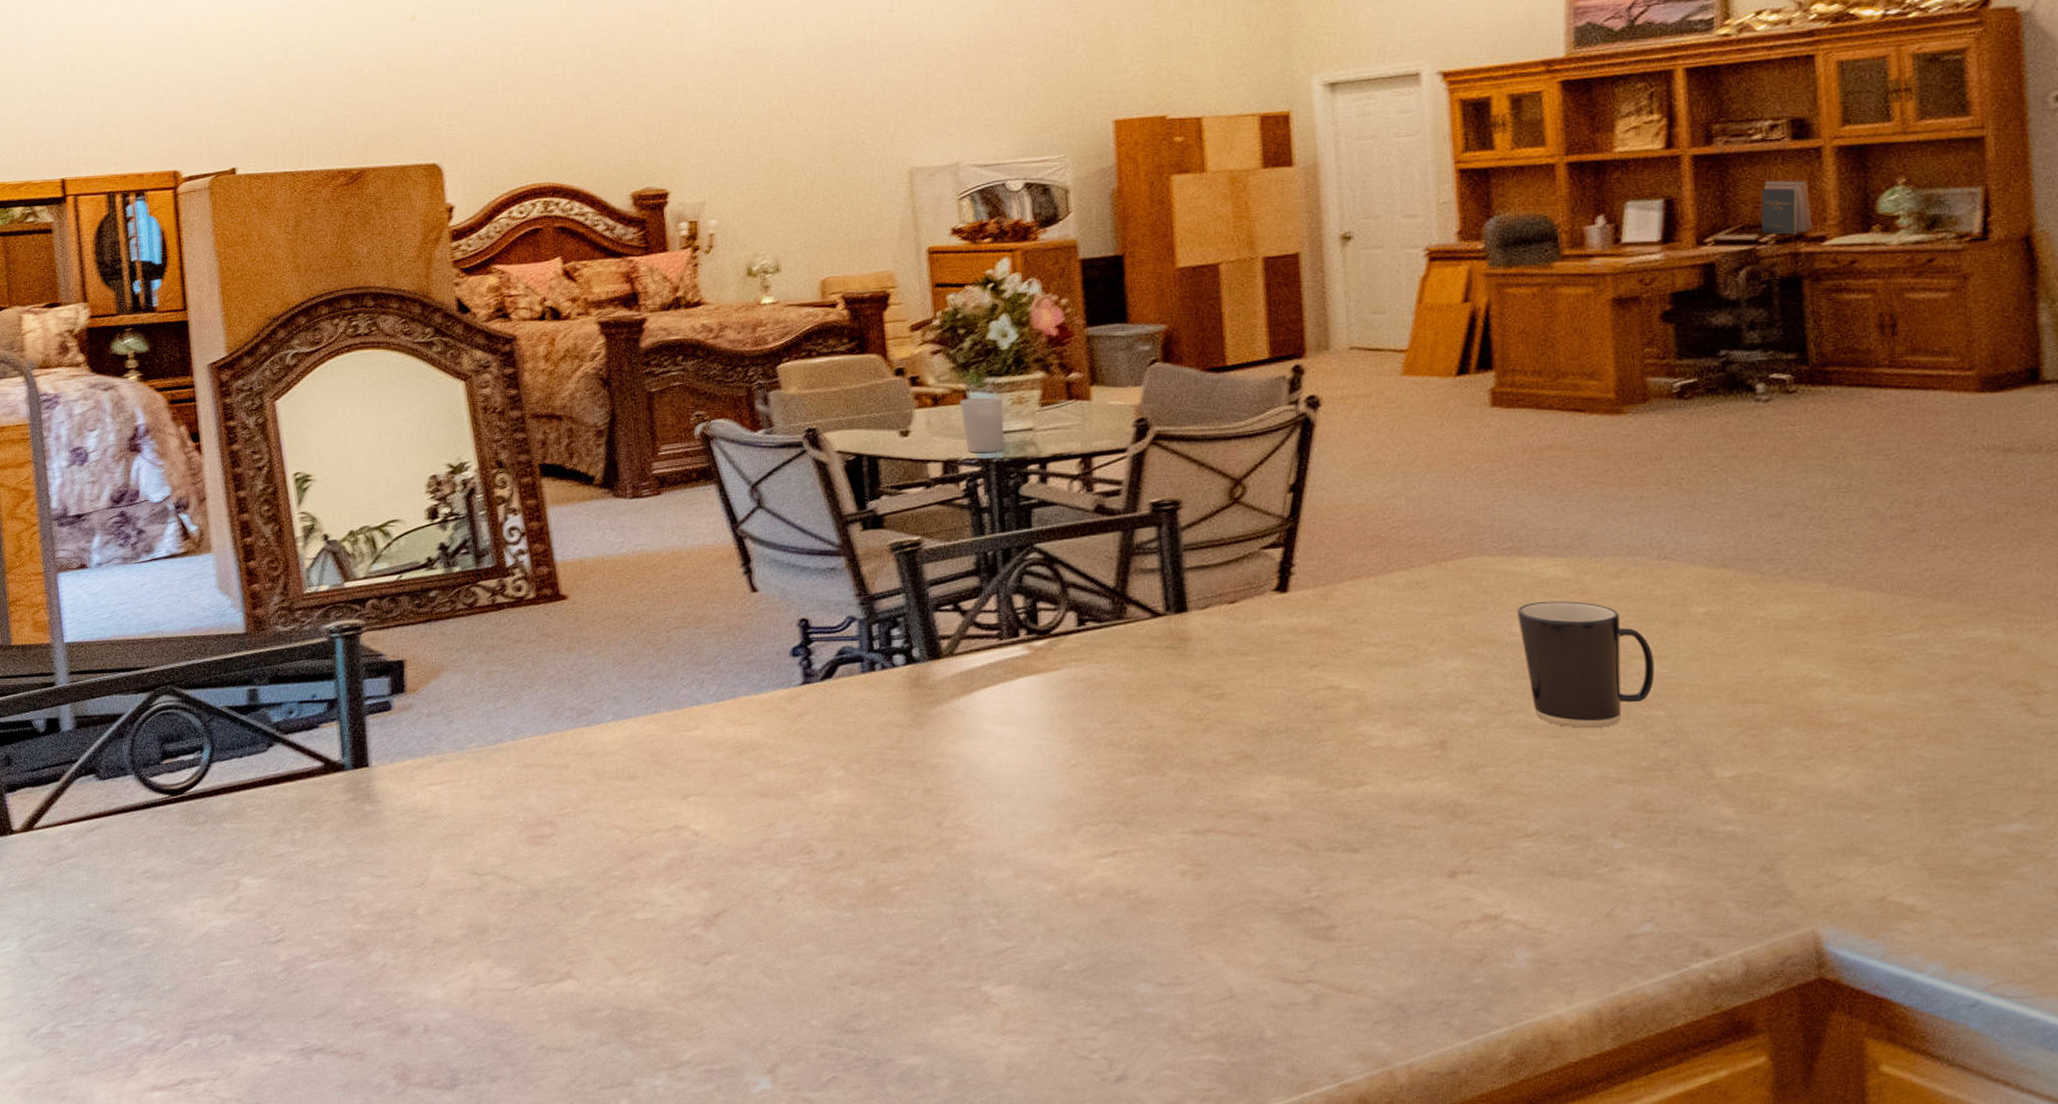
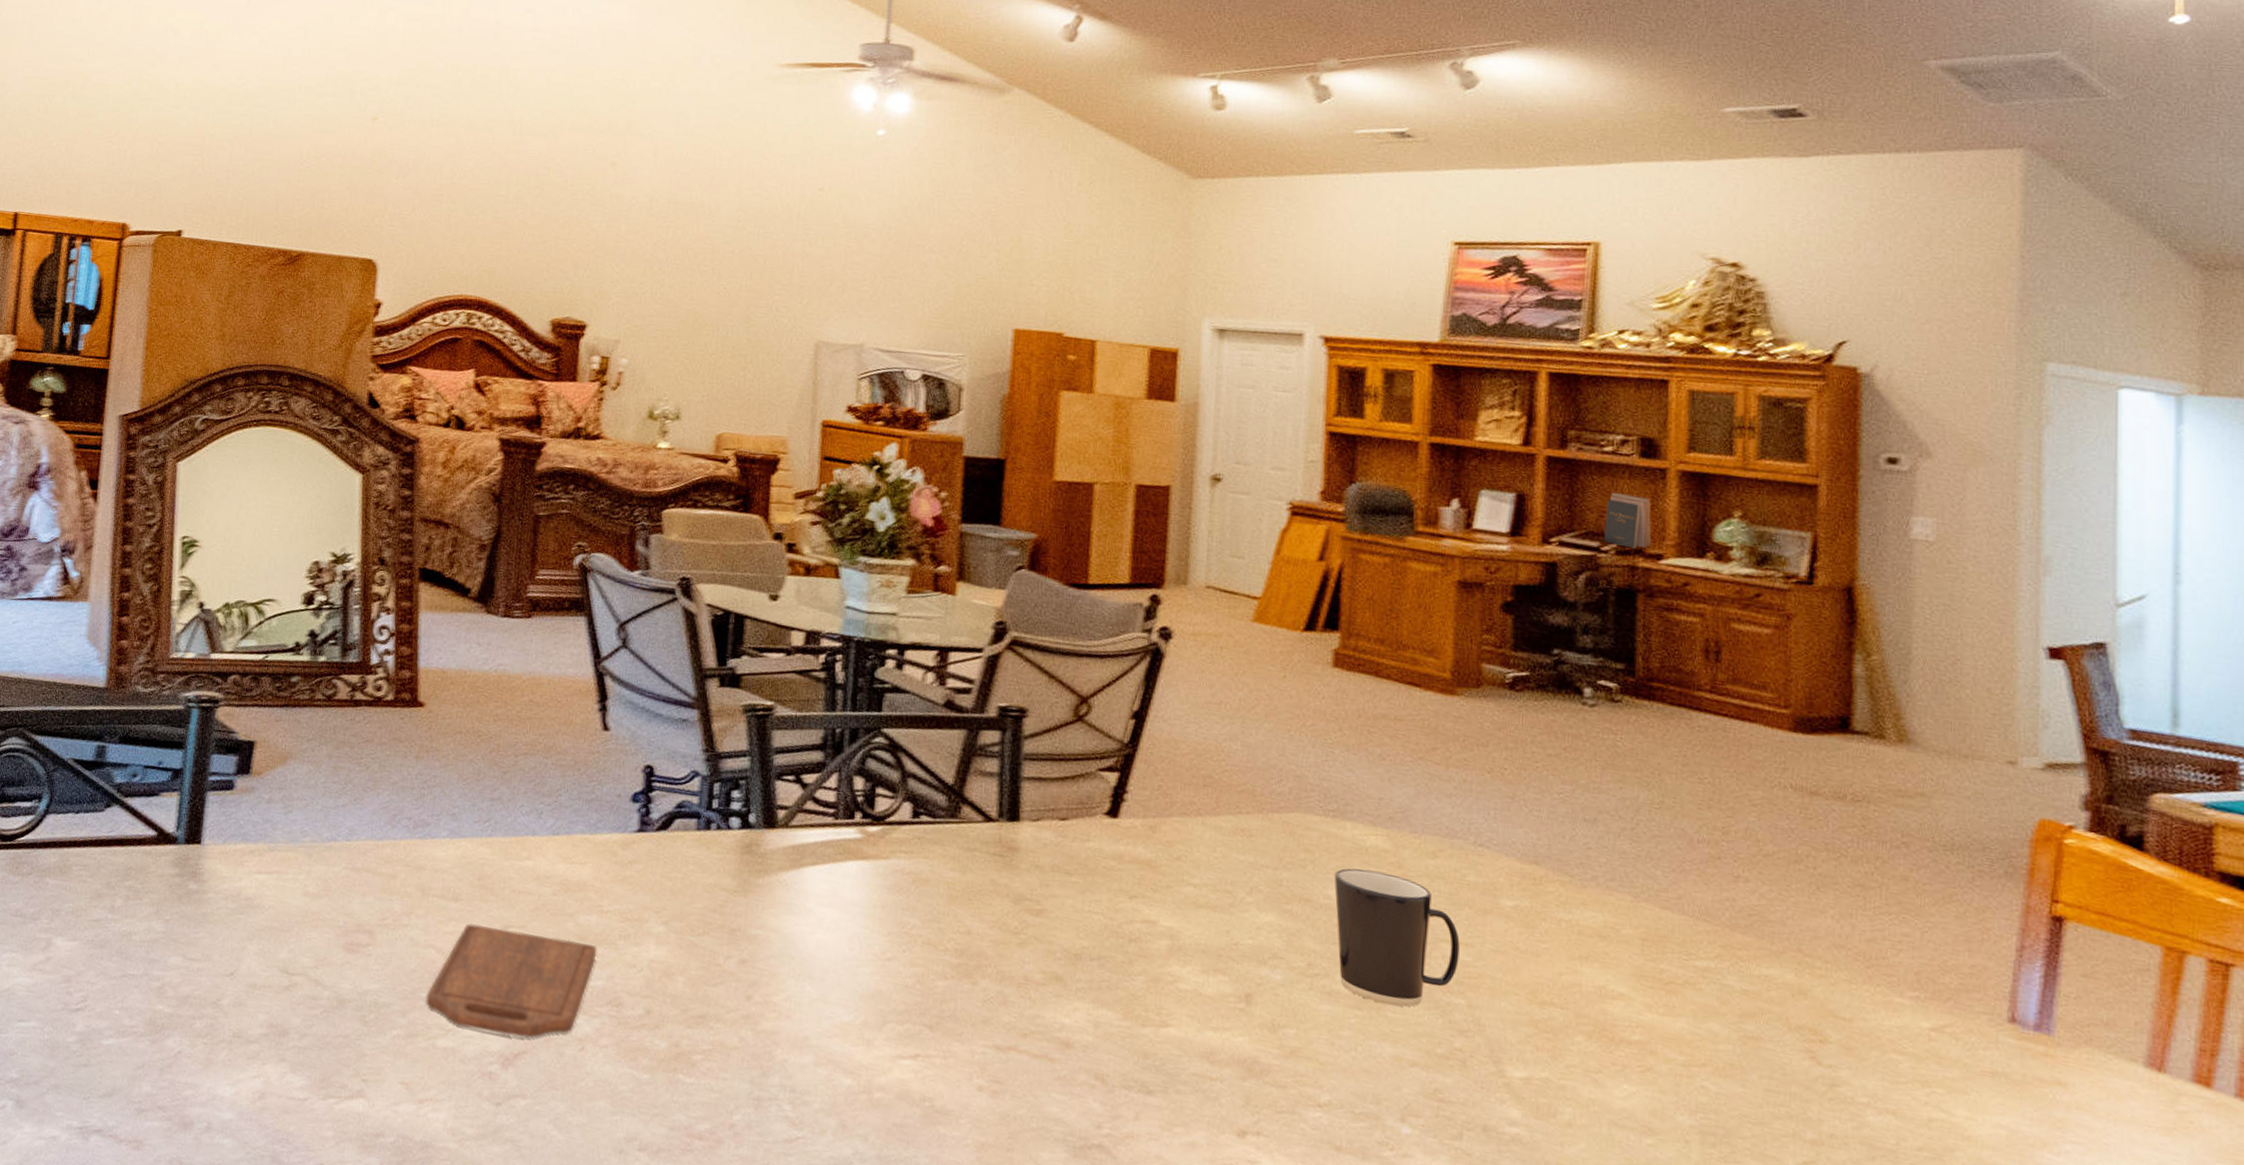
cutting board: none [618,798,781,899] -> present [426,923,598,1038]
candle holder: present [959,397,1005,453] -> none [830,573,872,631]

